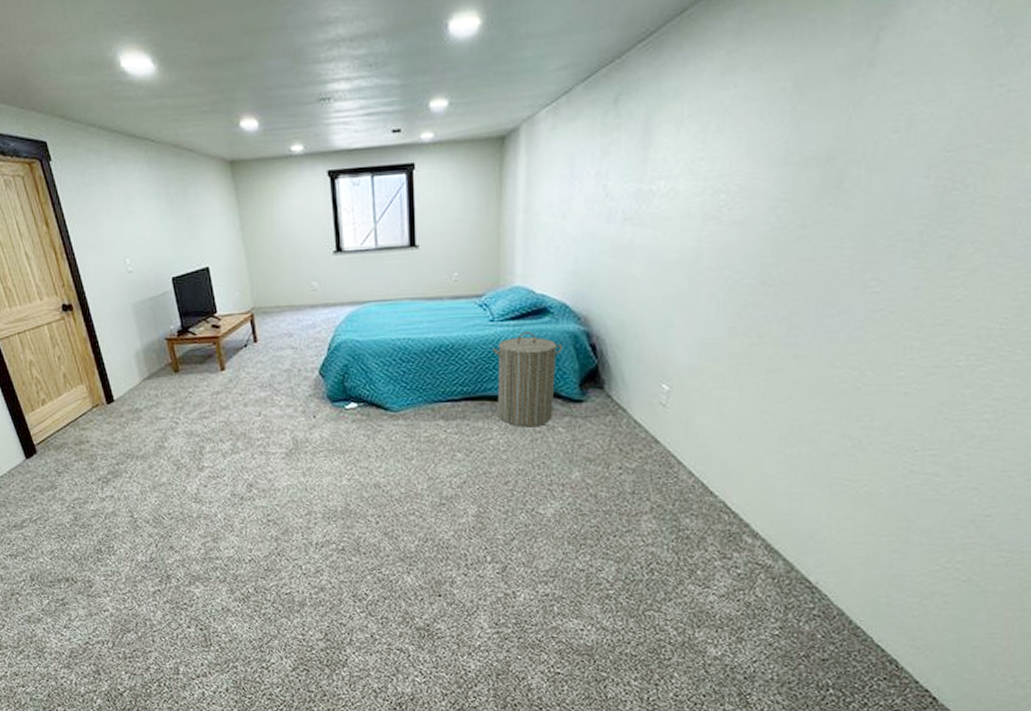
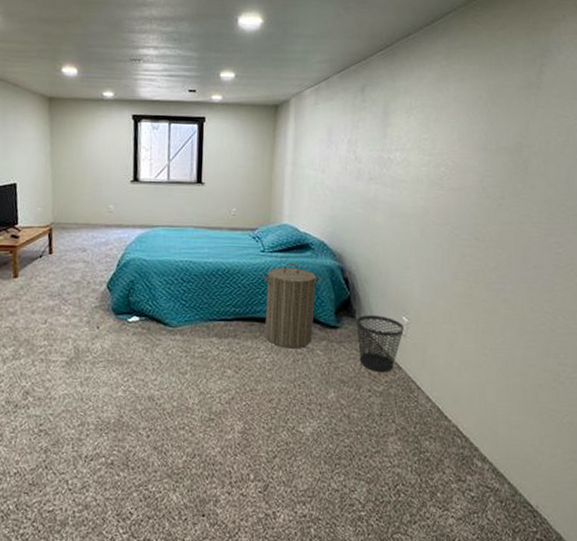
wastebasket: none [606,384,663,448] -> present [357,315,404,373]

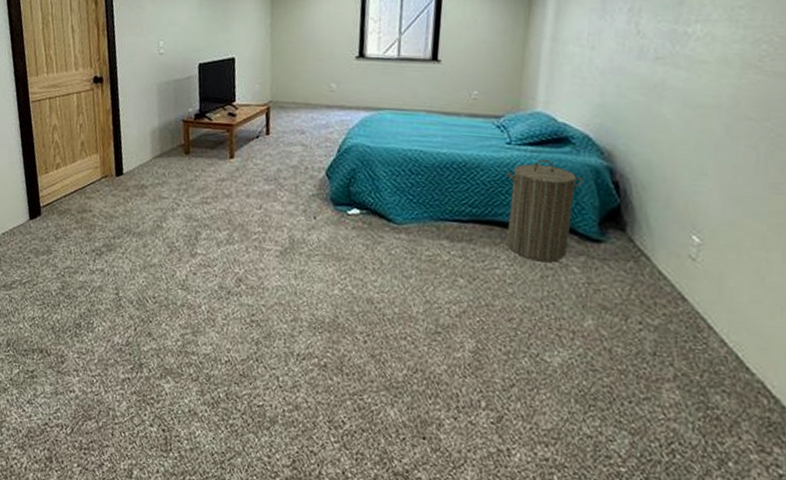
wastebasket: present [357,315,404,373] -> none [627,229,693,303]

